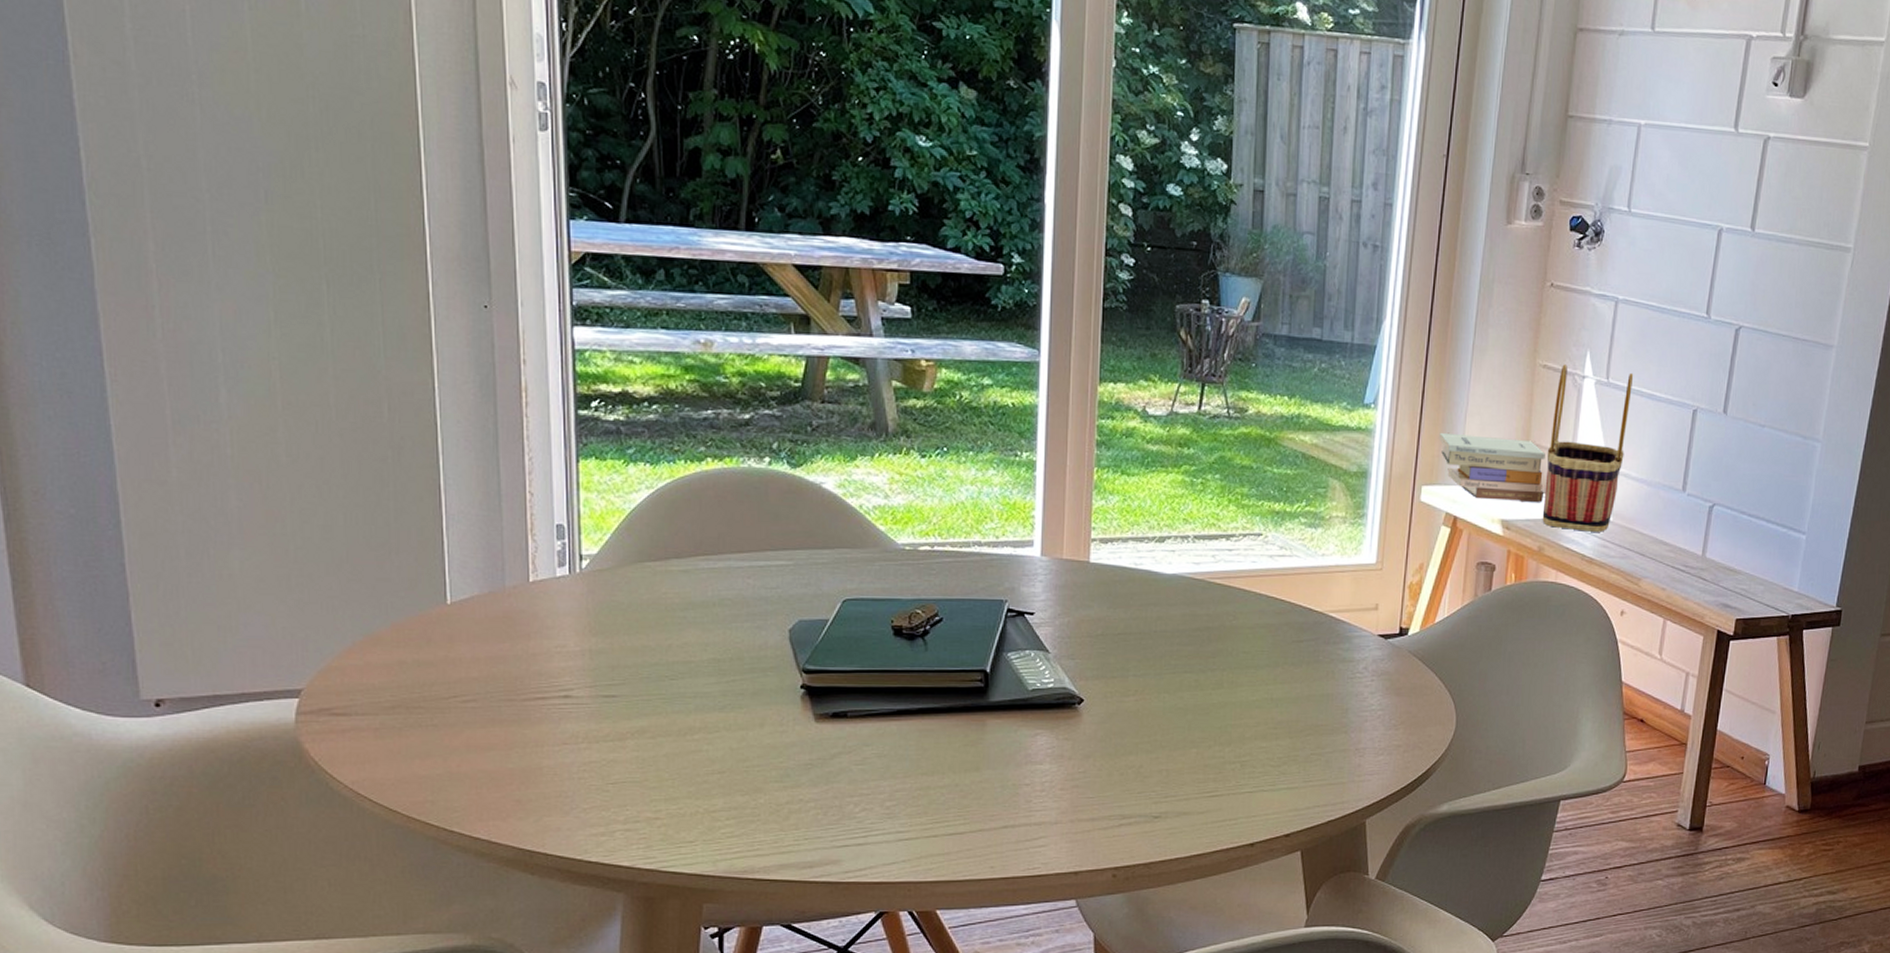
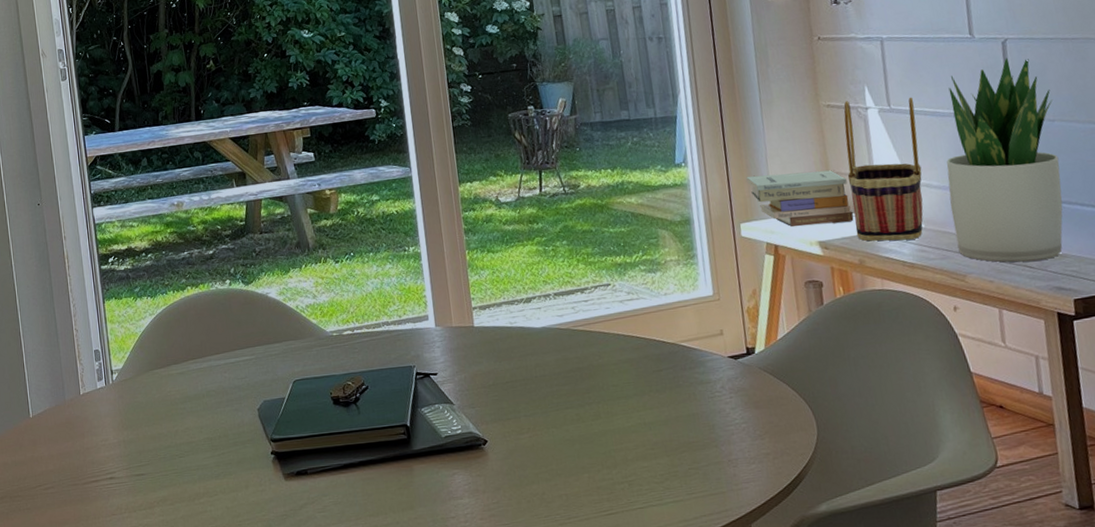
planter: none [1640,348,1769,573] -> present [946,58,1063,263]

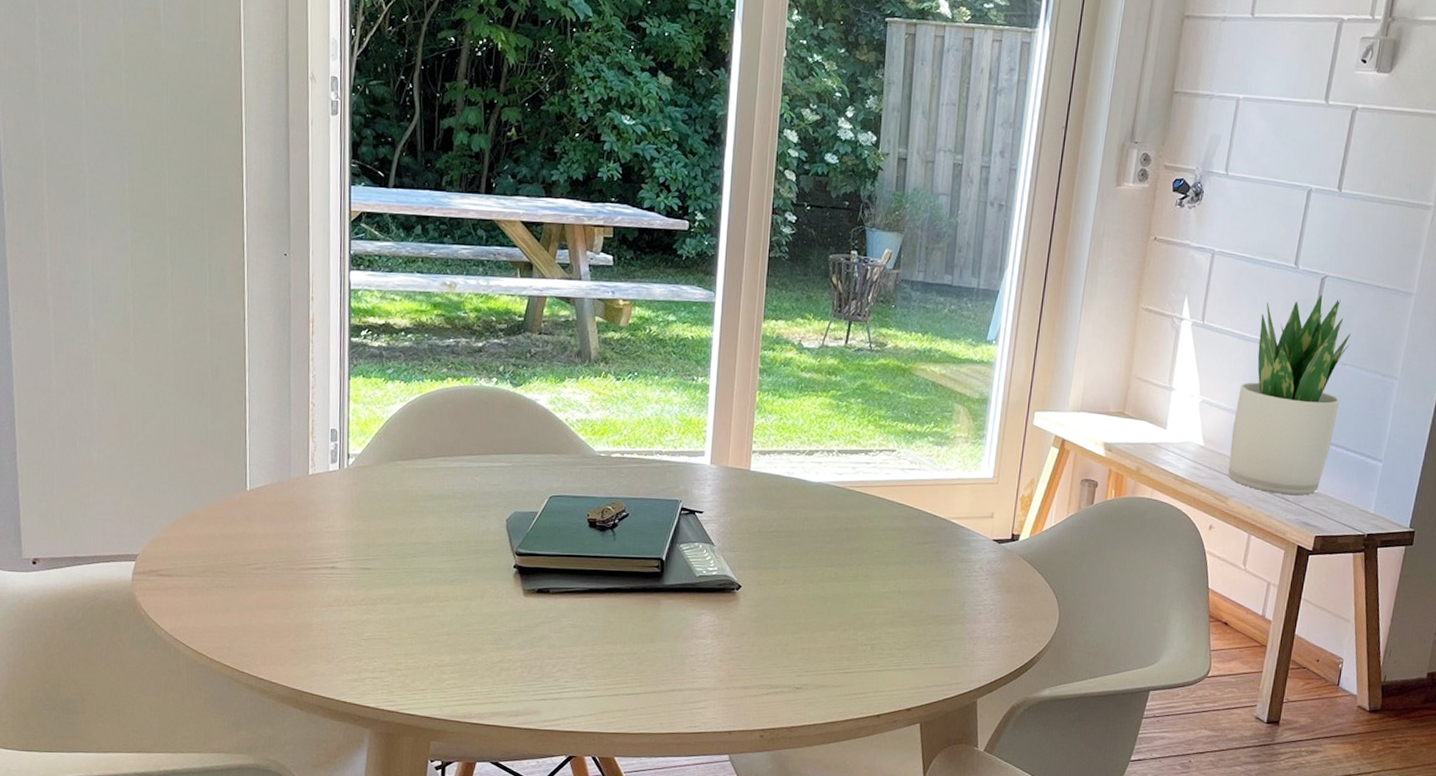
books: present [745,170,854,227] -> none [1050,366,1145,428]
basket: present [843,97,924,241] -> none [1140,308,1227,456]

